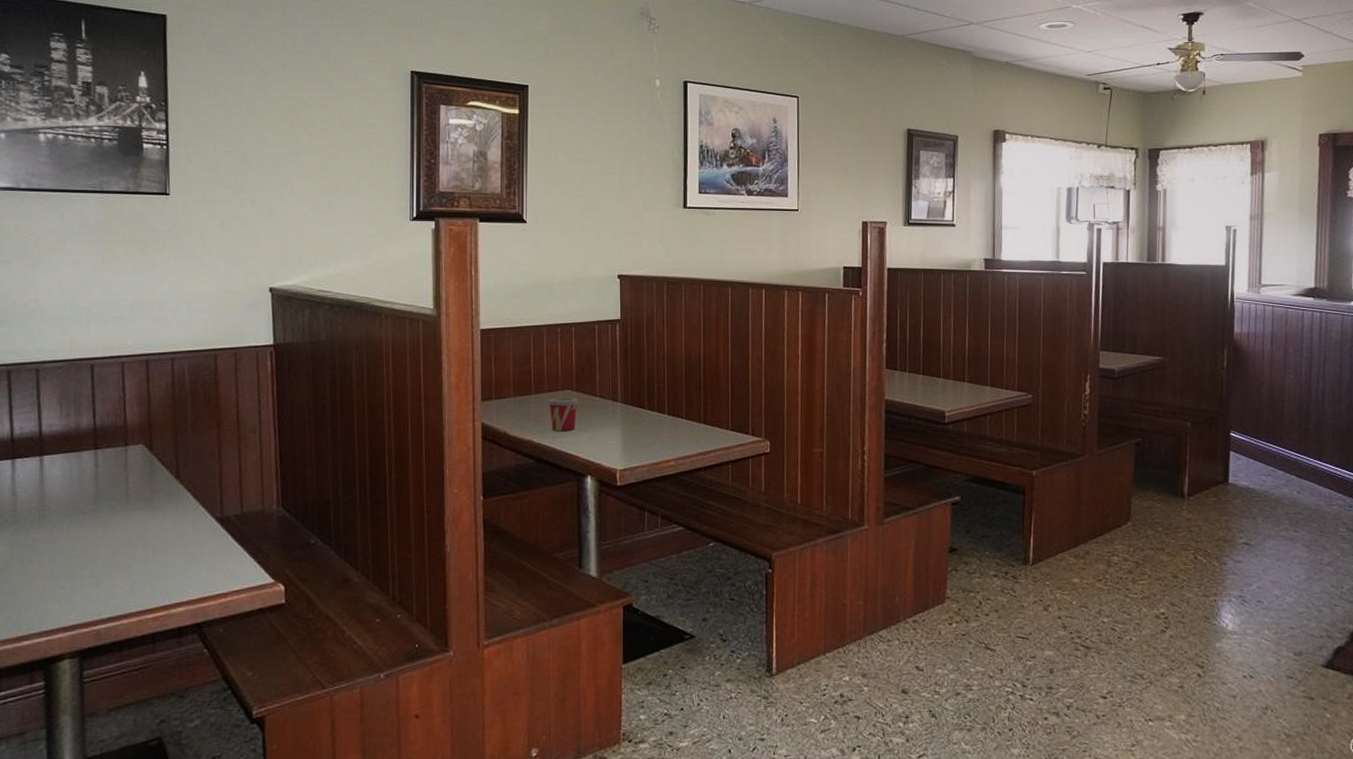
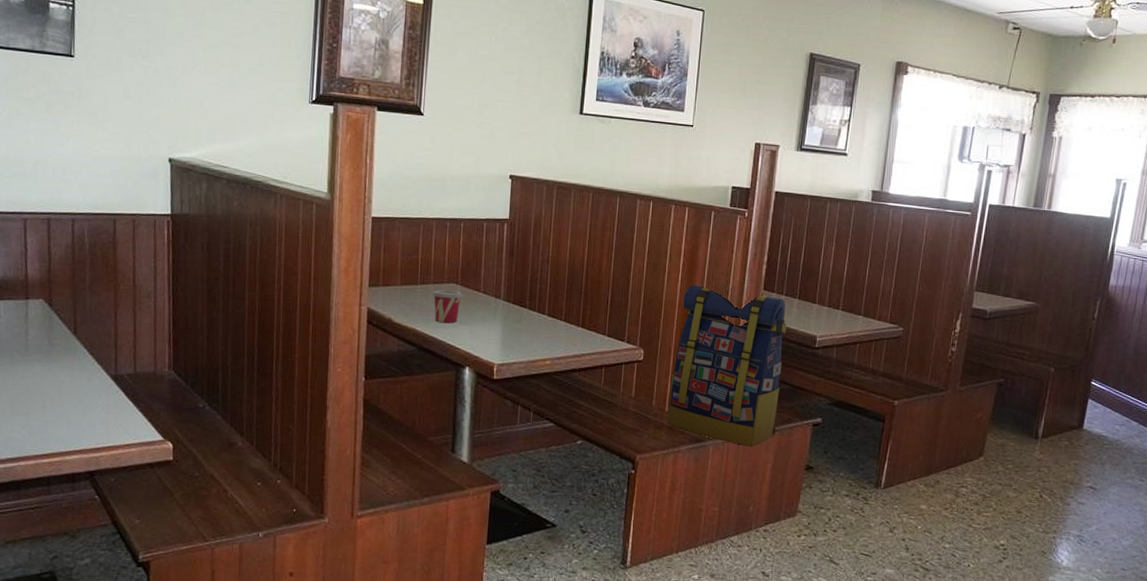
backpack: none [800,368,915,534] -> present [667,284,787,448]

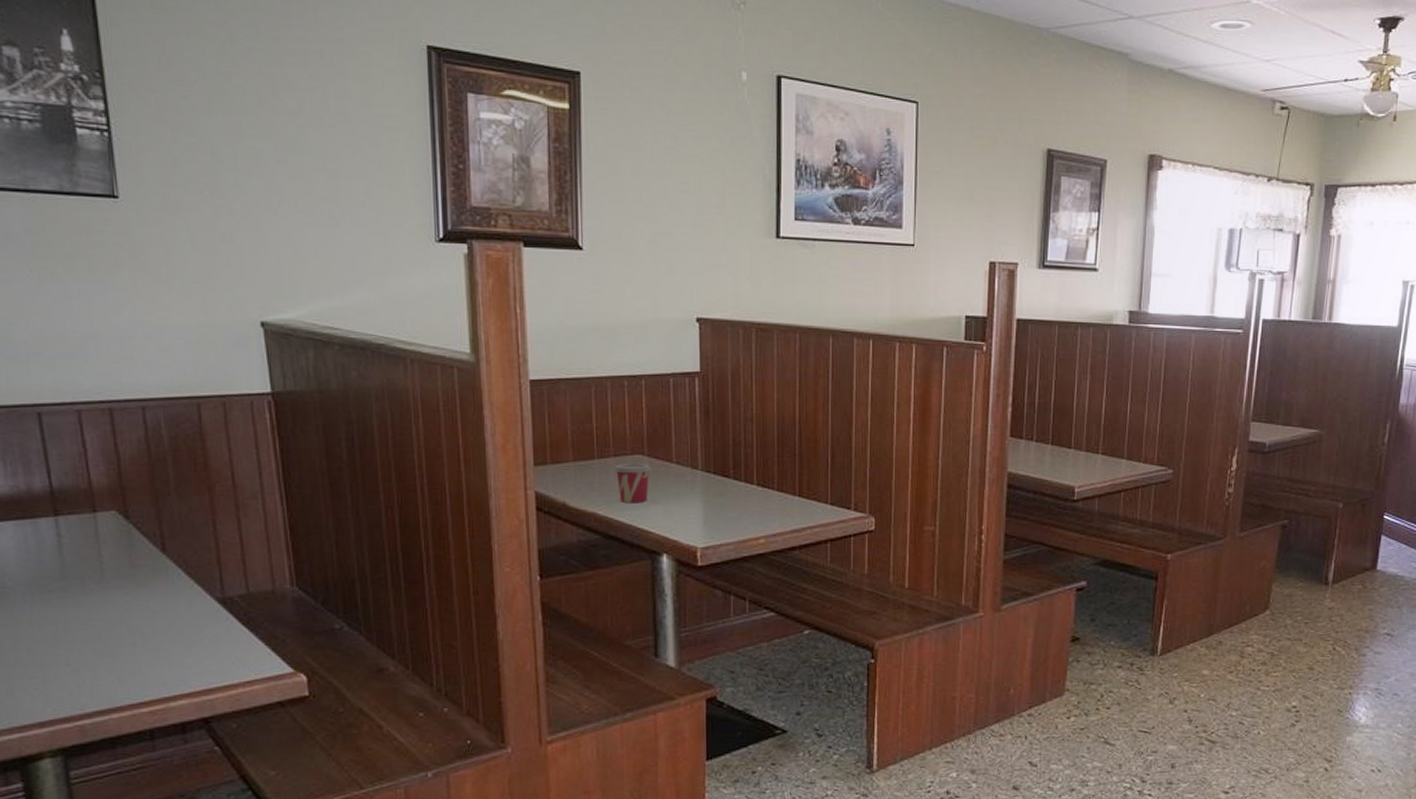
backpack: present [667,284,787,448] -> none [909,435,1040,622]

